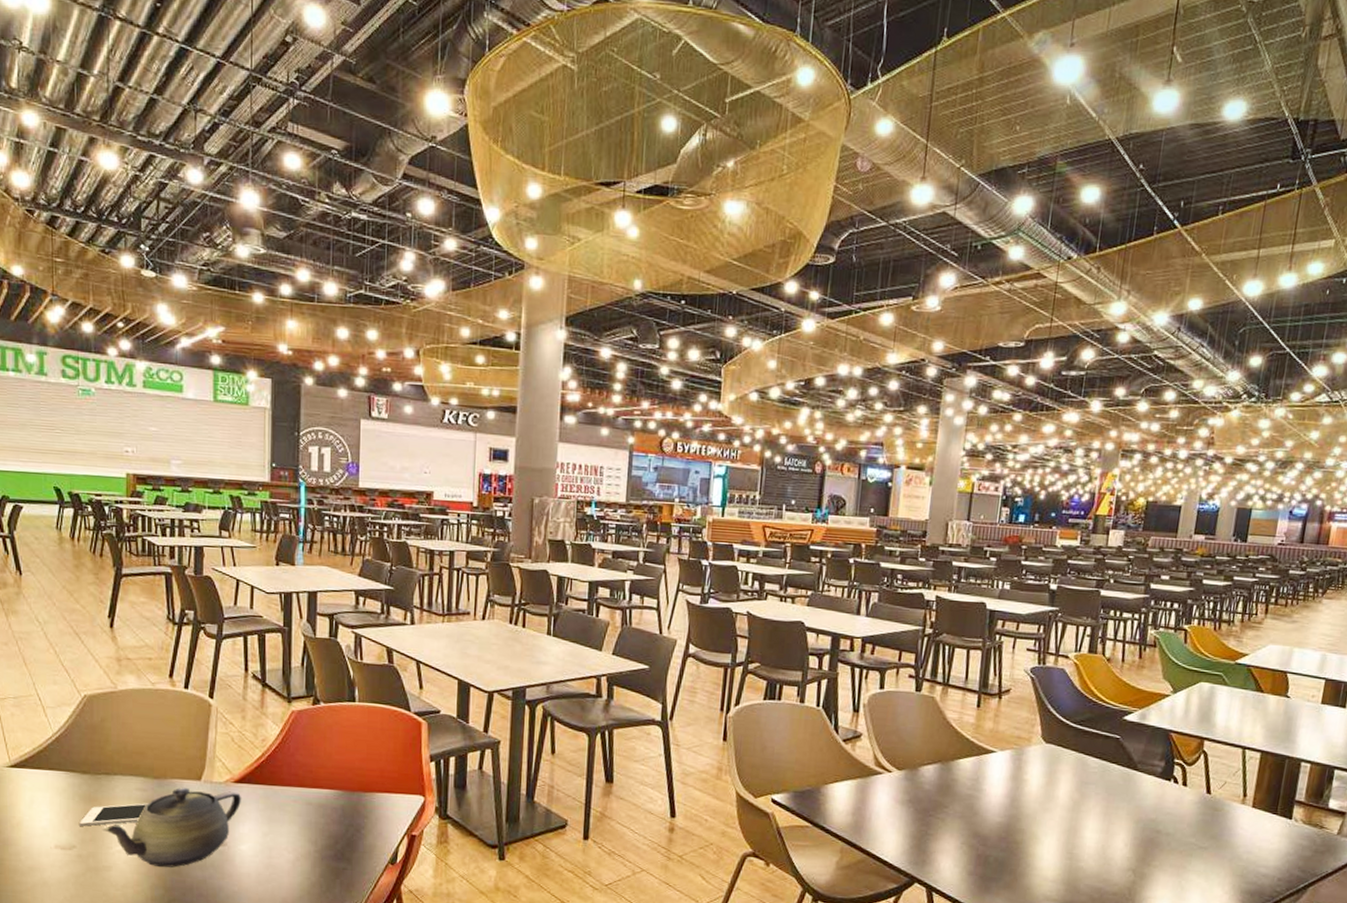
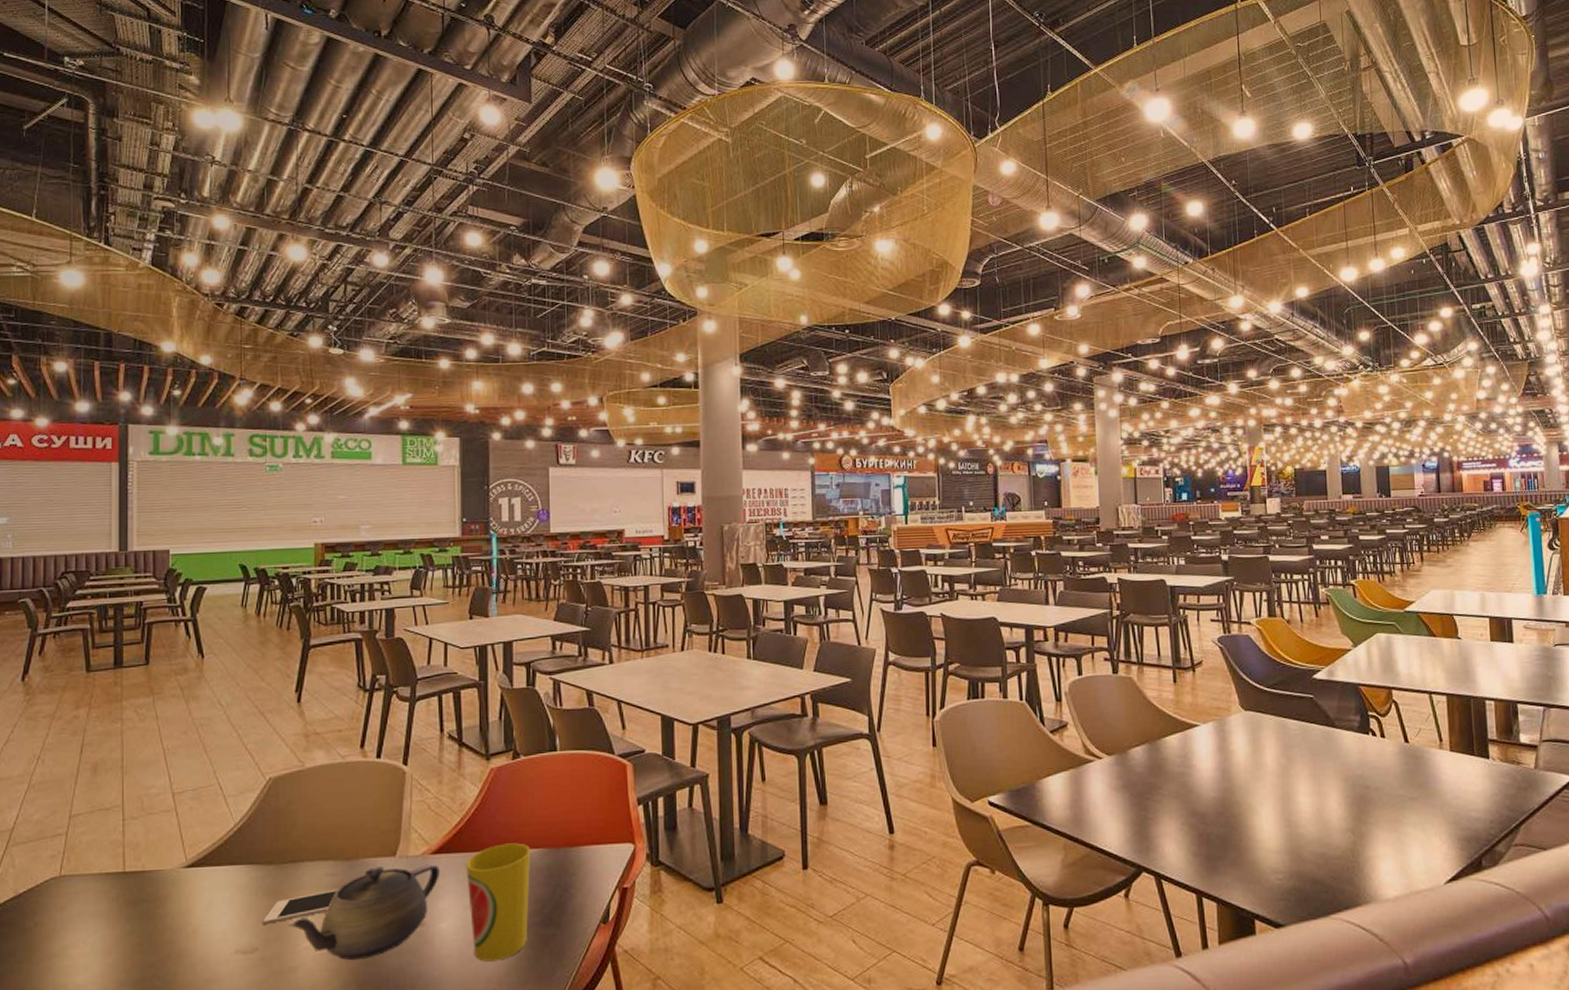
cup: none [265,781,327,885] -> present [465,843,531,962]

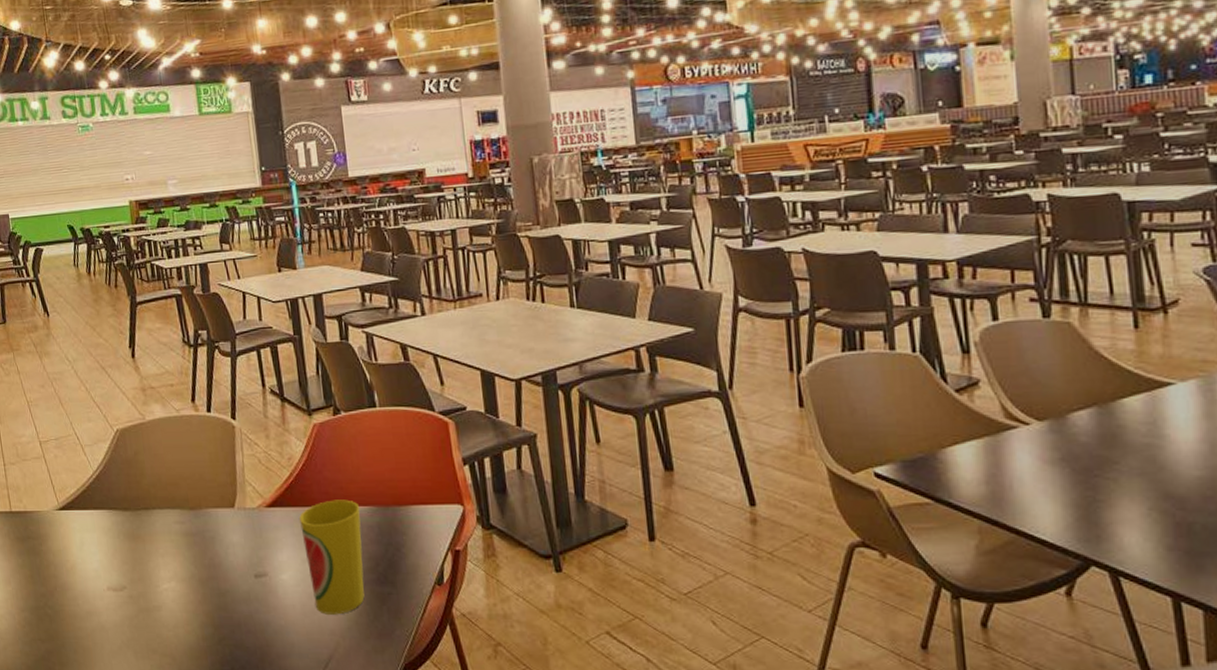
cell phone: present [263,889,339,924] -> none [127,536,188,565]
teapot: present [288,864,441,961] -> none [148,517,277,604]

